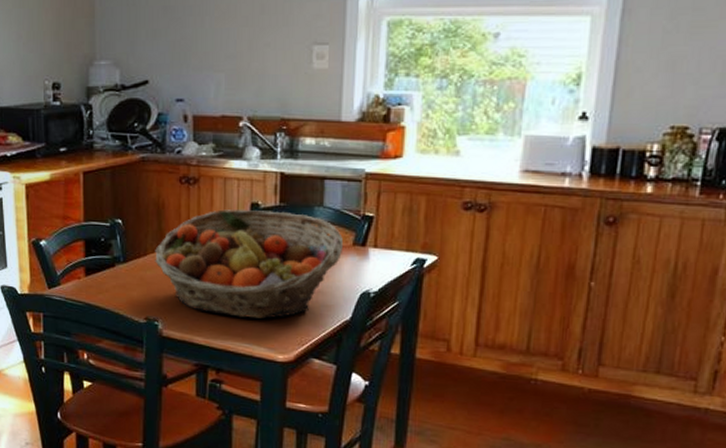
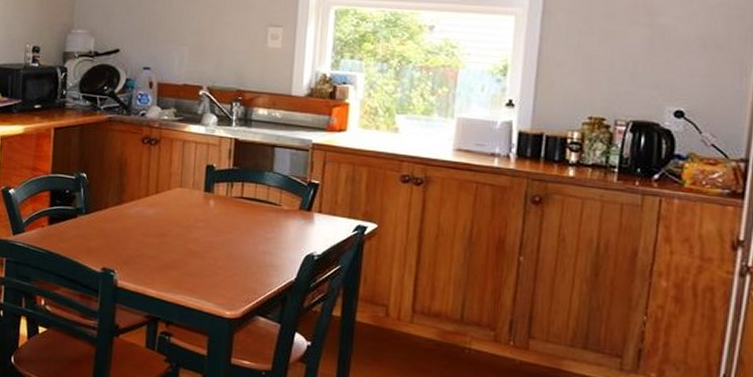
fruit basket: present [155,209,344,319] -> none [114,169,291,276]

